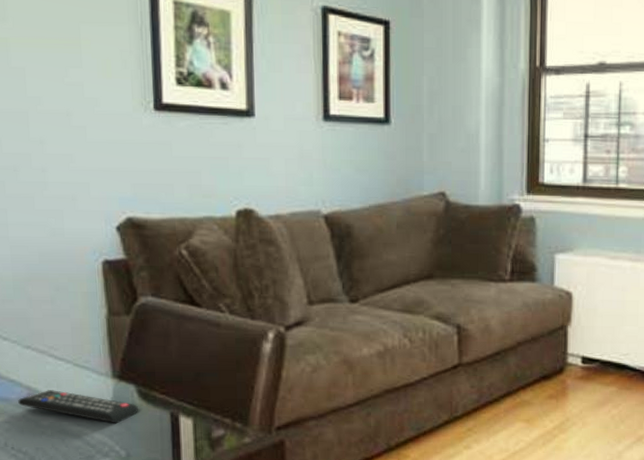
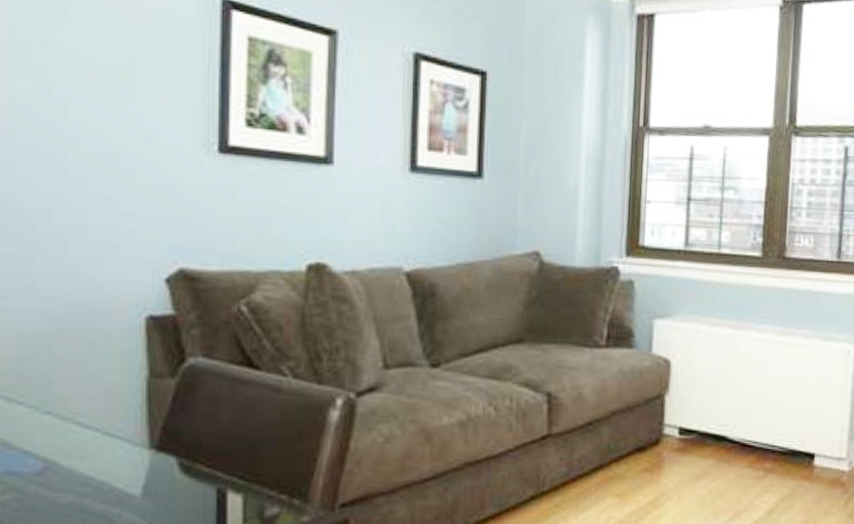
remote control: present [18,390,139,424] -> none [31,462,179,501]

